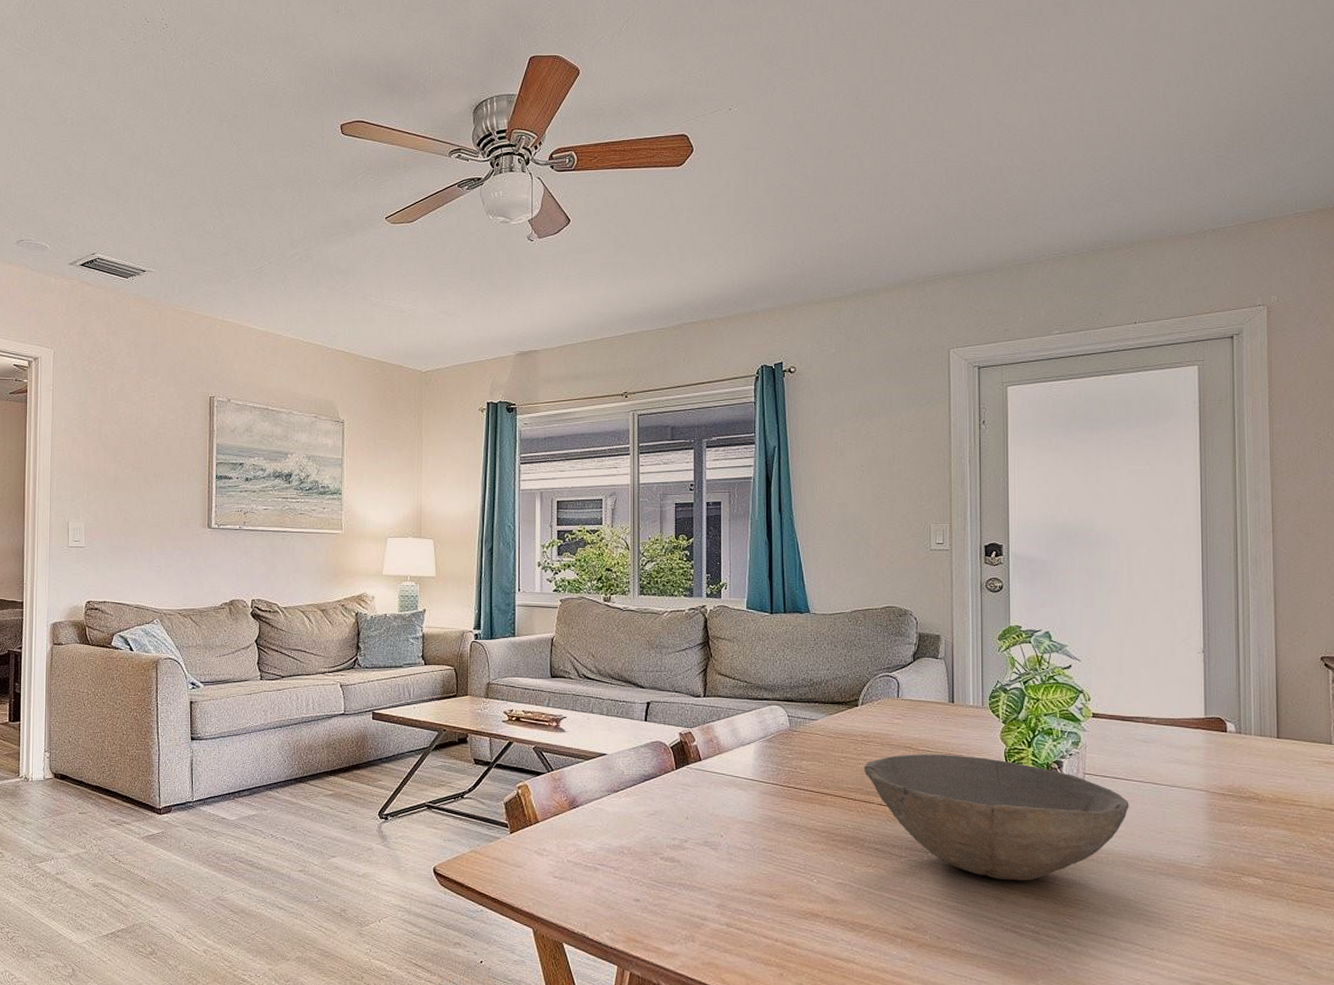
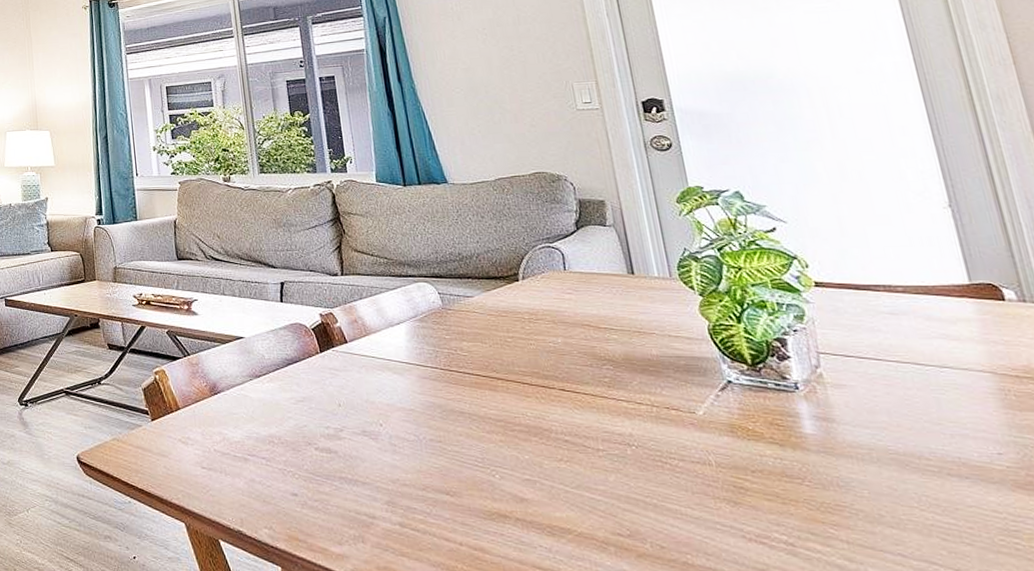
bowl: present [863,754,1129,881] -> none [536,333,888,481]

